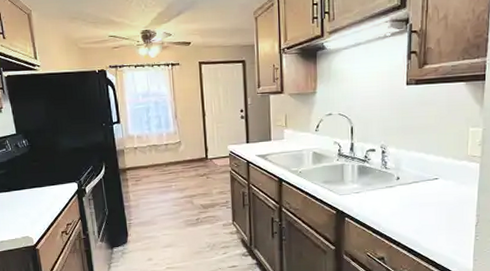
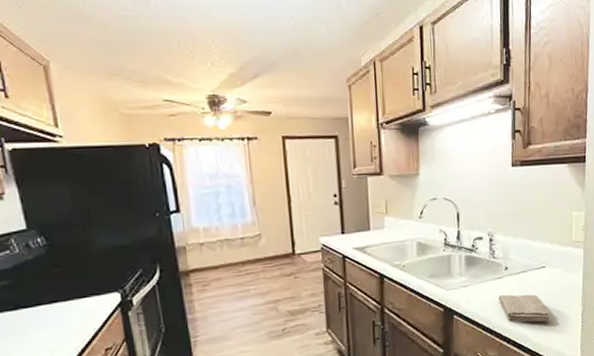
washcloth: none [389,202,441,230] -> present [499,294,550,323]

